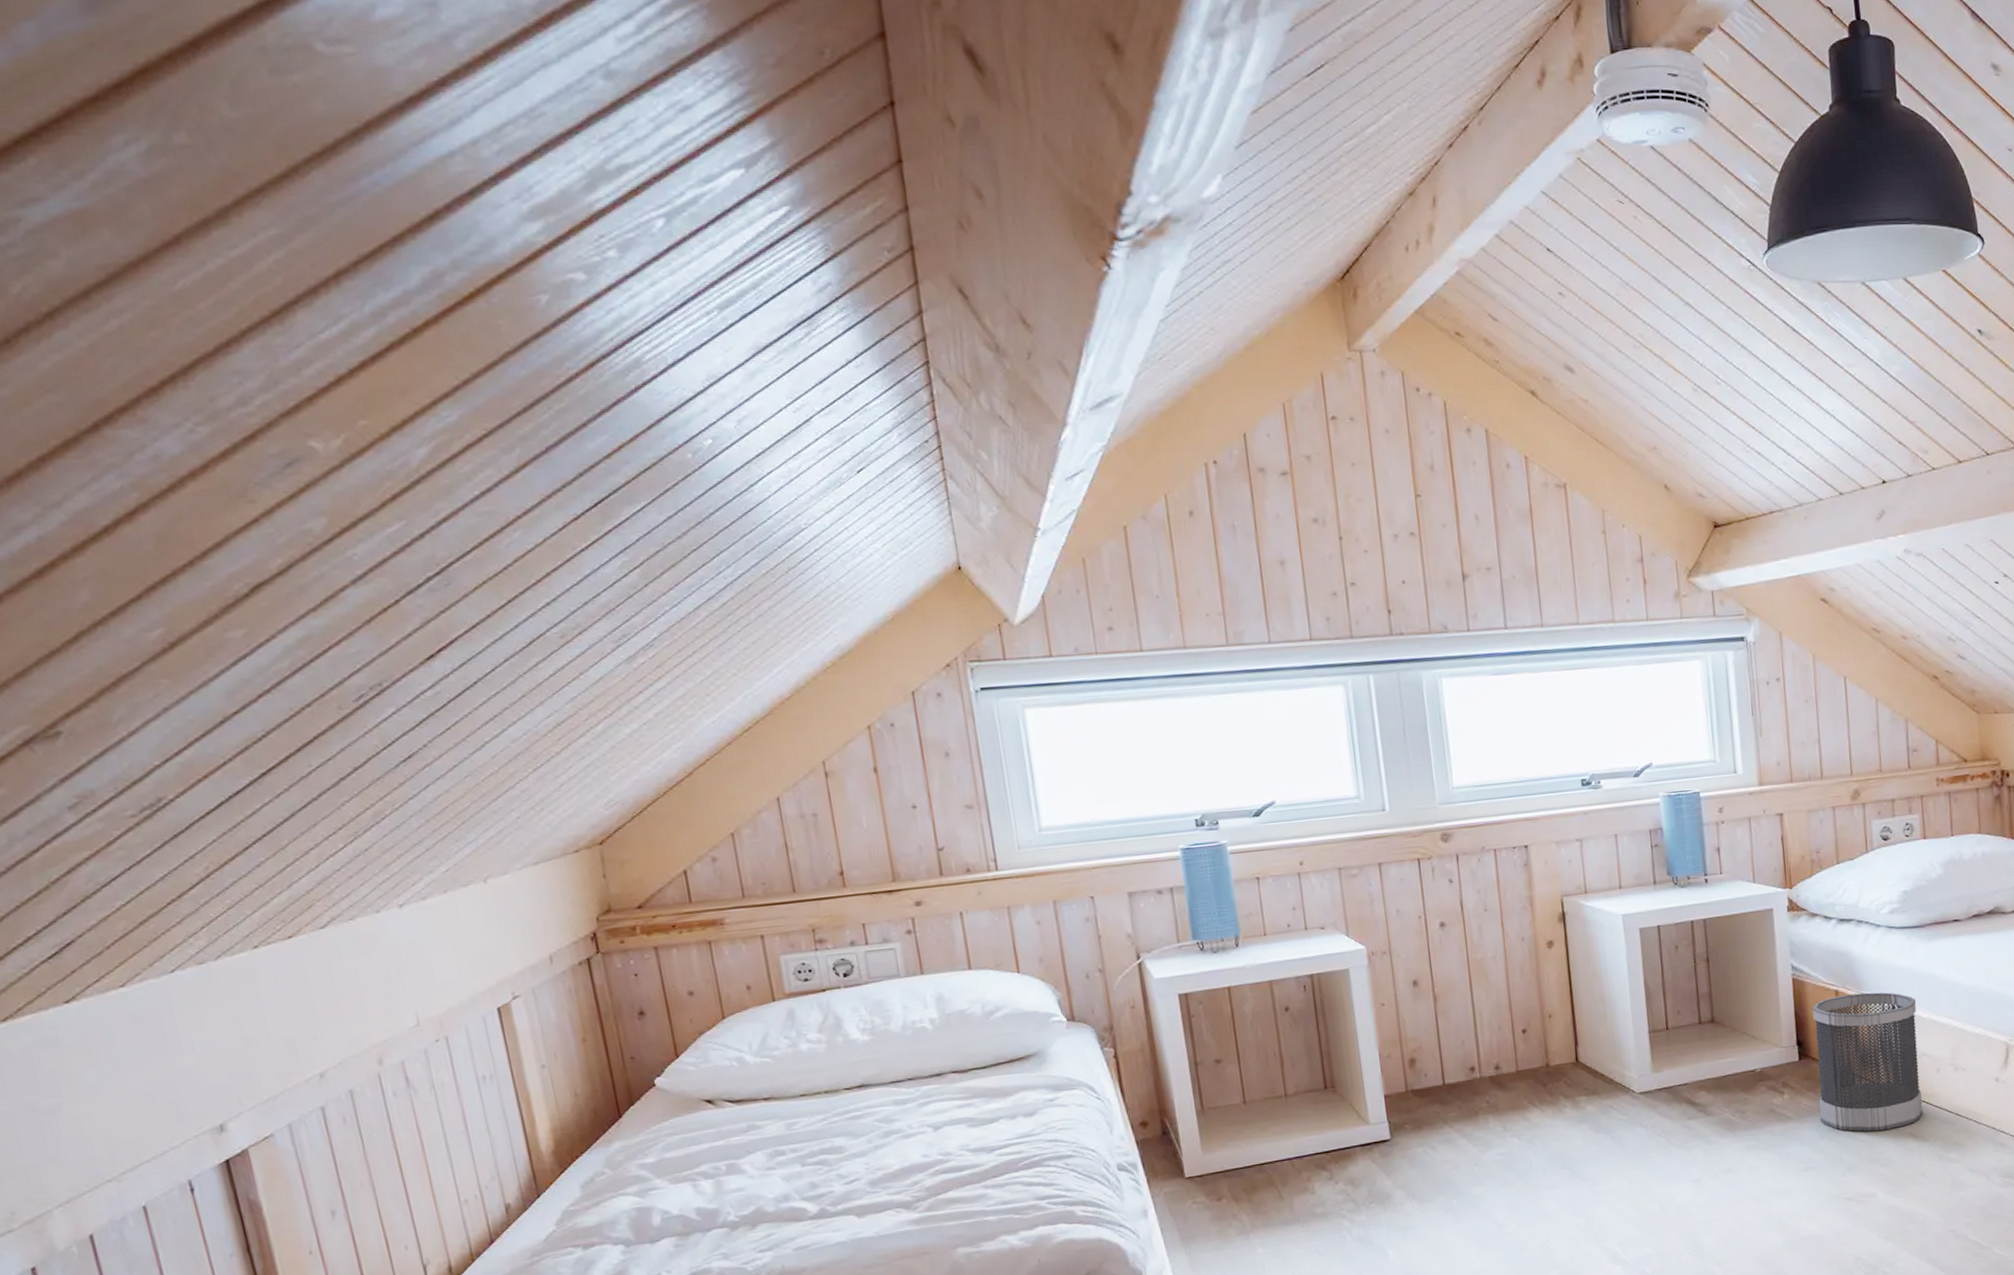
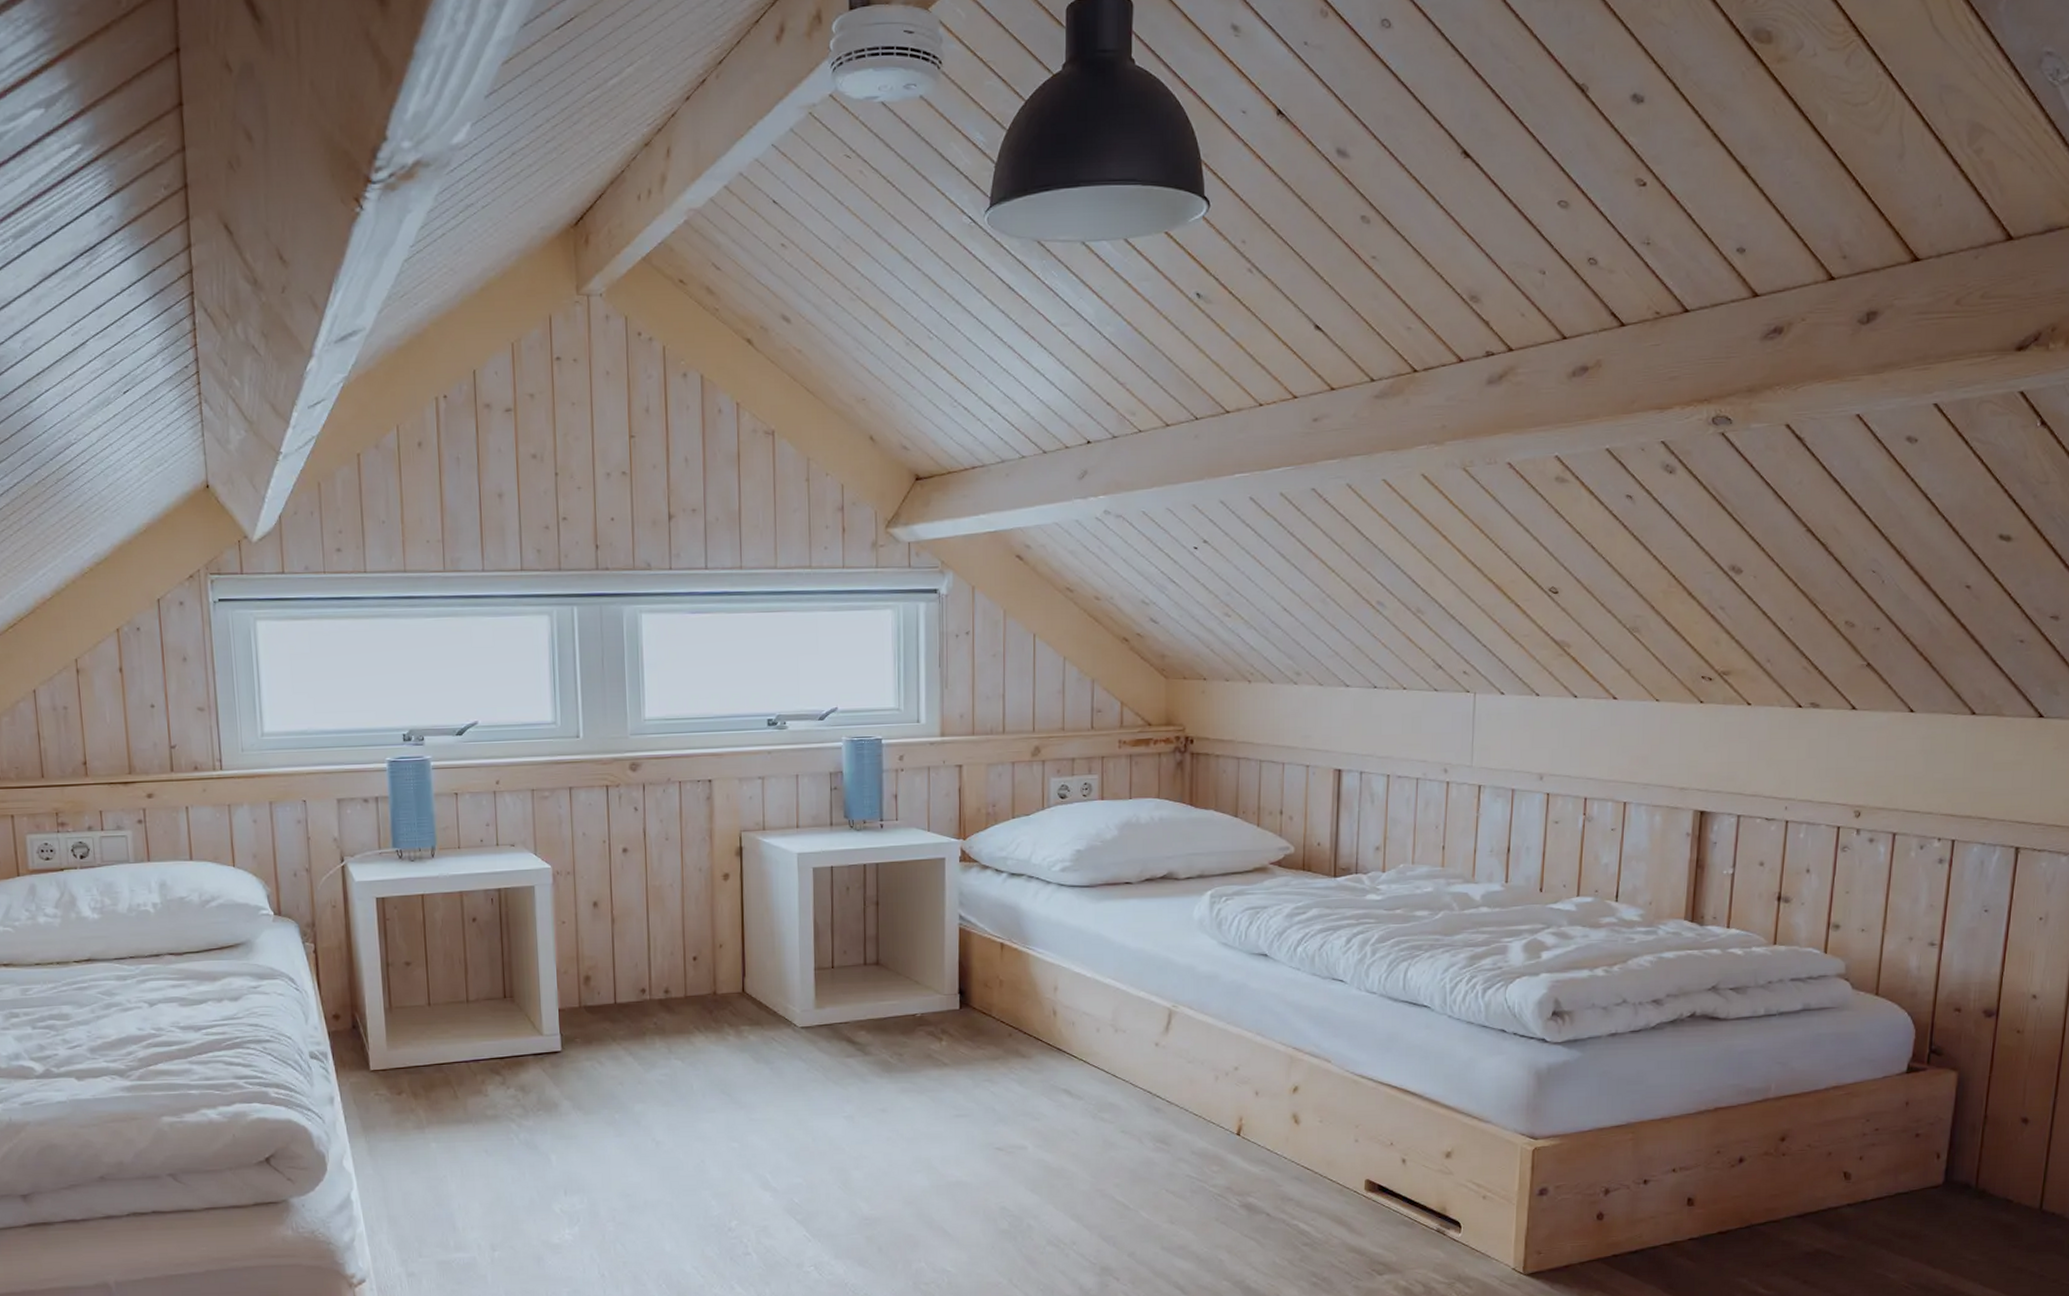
wastebasket: present [1812,992,1923,1132] -> none [976,947,1080,1085]

